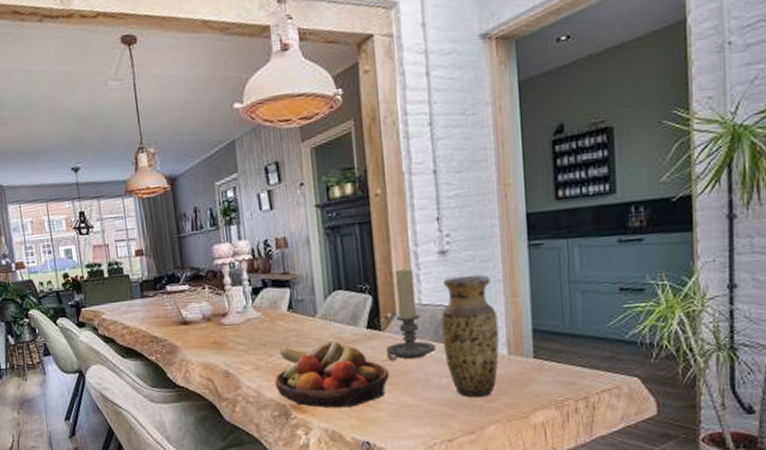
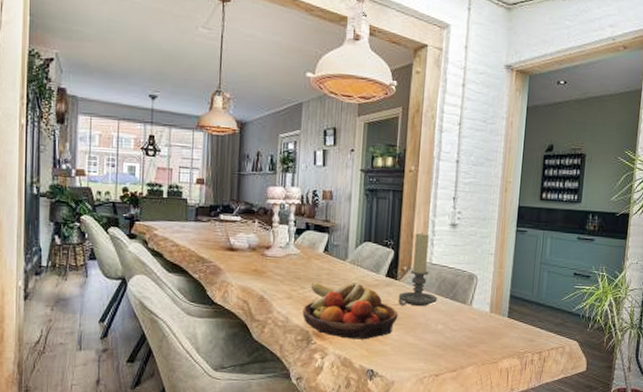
vase: present [441,275,500,398] -> none [443,246,487,344]

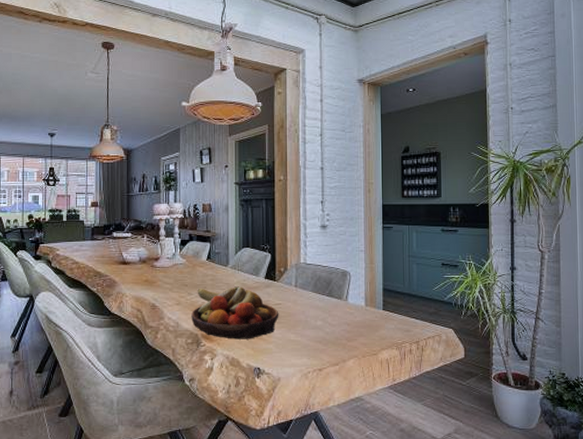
candle holder: present [398,232,437,307] -> none [278,236,314,305]

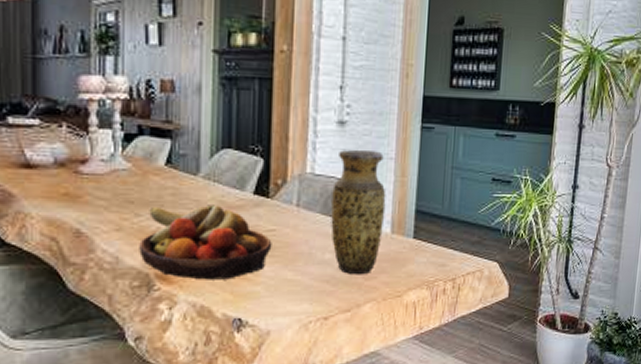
vase: none [320,245,360,338] -> present [331,149,386,275]

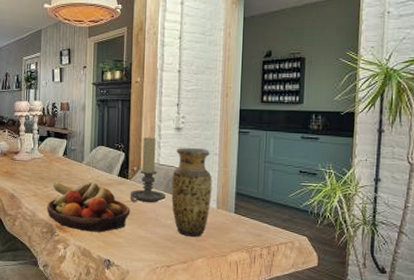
candle holder: none [271,134,323,232] -> present [130,136,166,203]

